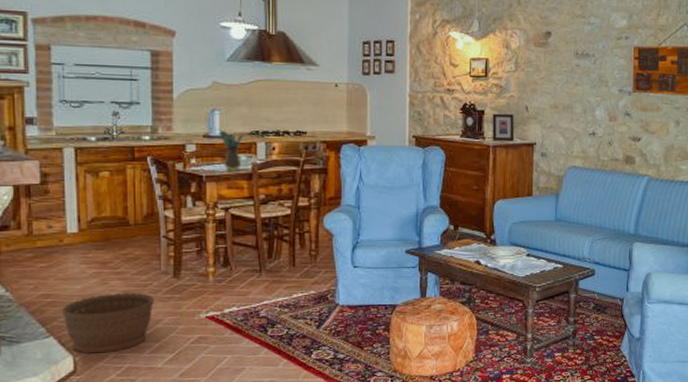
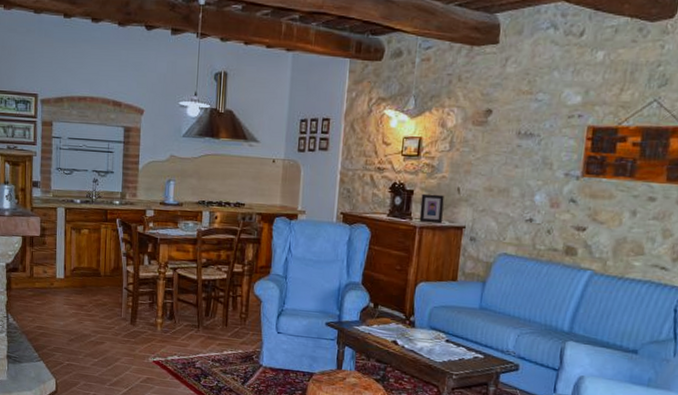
basket: present [61,293,154,354] -> none [49,331,115,381]
vase: present [219,130,243,173] -> none [173,198,192,238]

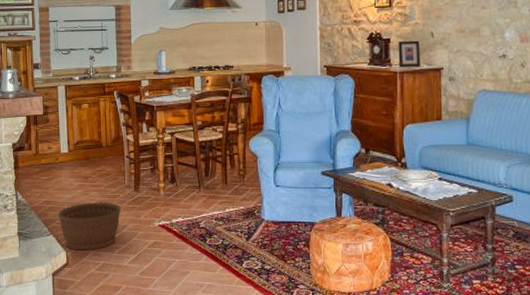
basket: none [49,331,115,381] -> present [58,202,121,251]

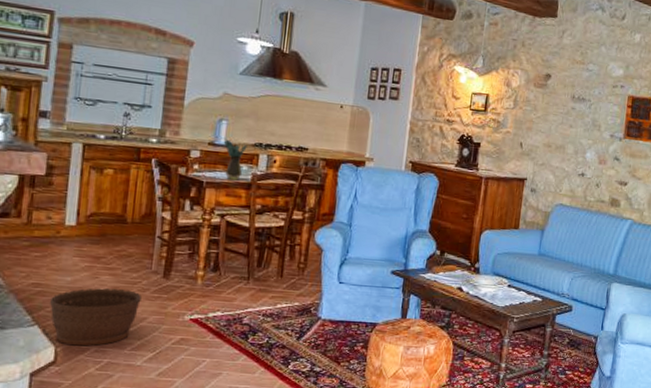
vase: none [166,67,184,103] -> present [224,139,247,182]
picture frame: present [398,40,420,68] -> none [485,146,509,175]

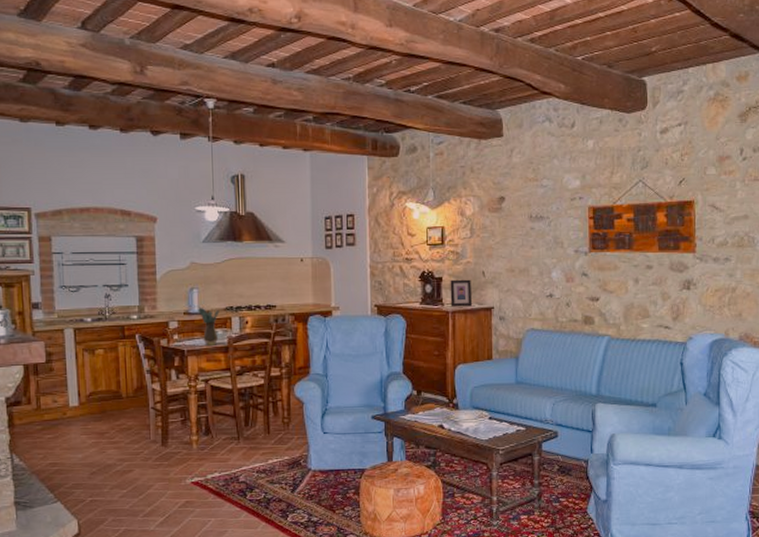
basket: present [49,288,142,347] -> none [66,461,145,518]
picture frame: none [485,146,509,175] -> present [450,279,472,307]

